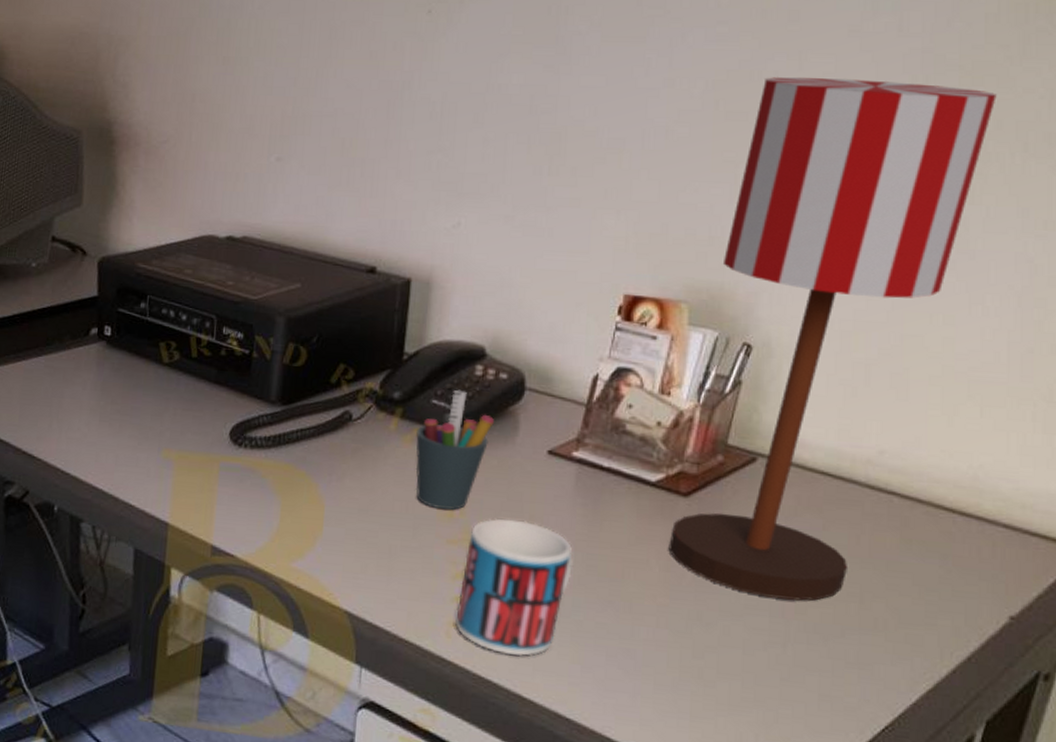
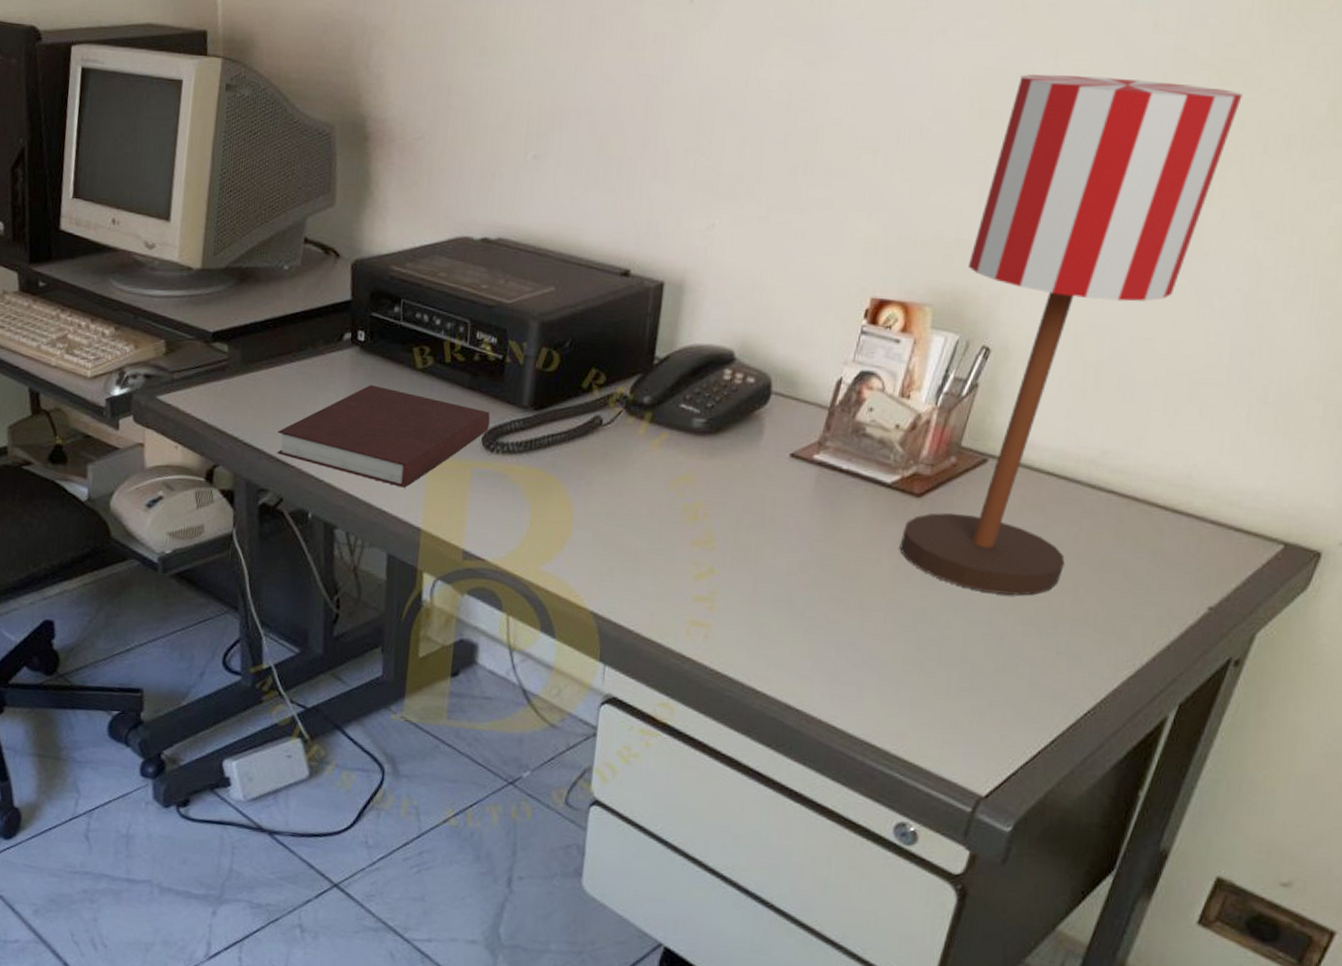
notebook: none [23,379,238,482] -> present [277,385,490,488]
pen holder: present [415,390,494,511] -> none [662,394,740,514]
mug: present [455,518,573,656] -> none [696,520,809,652]

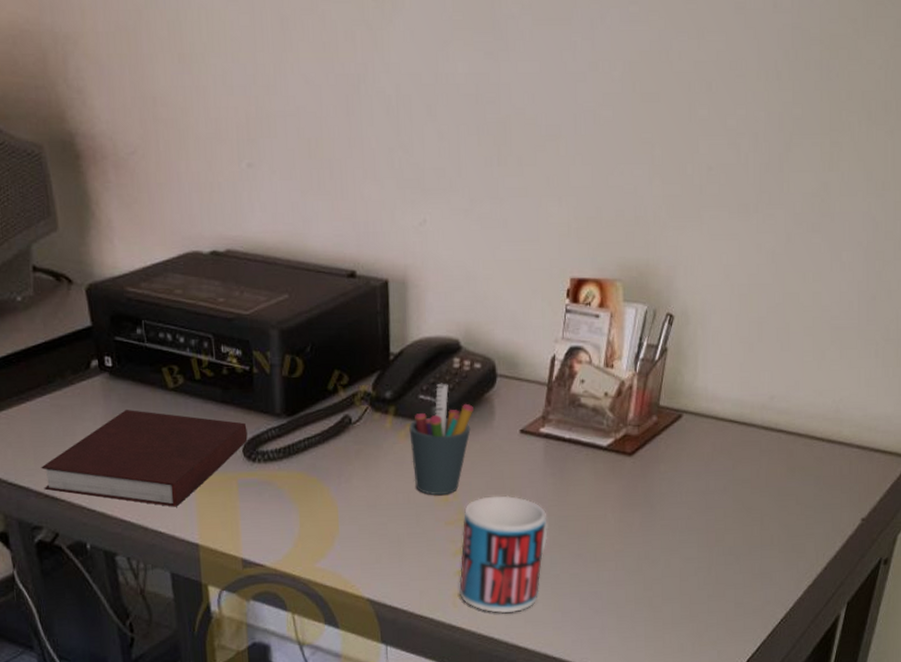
pen holder: none [662,394,740,514] -> present [409,384,474,495]
mug: none [696,520,809,652] -> present [459,495,548,613]
table lamp: present [899,74,1243,595] -> none [620,56,848,532]

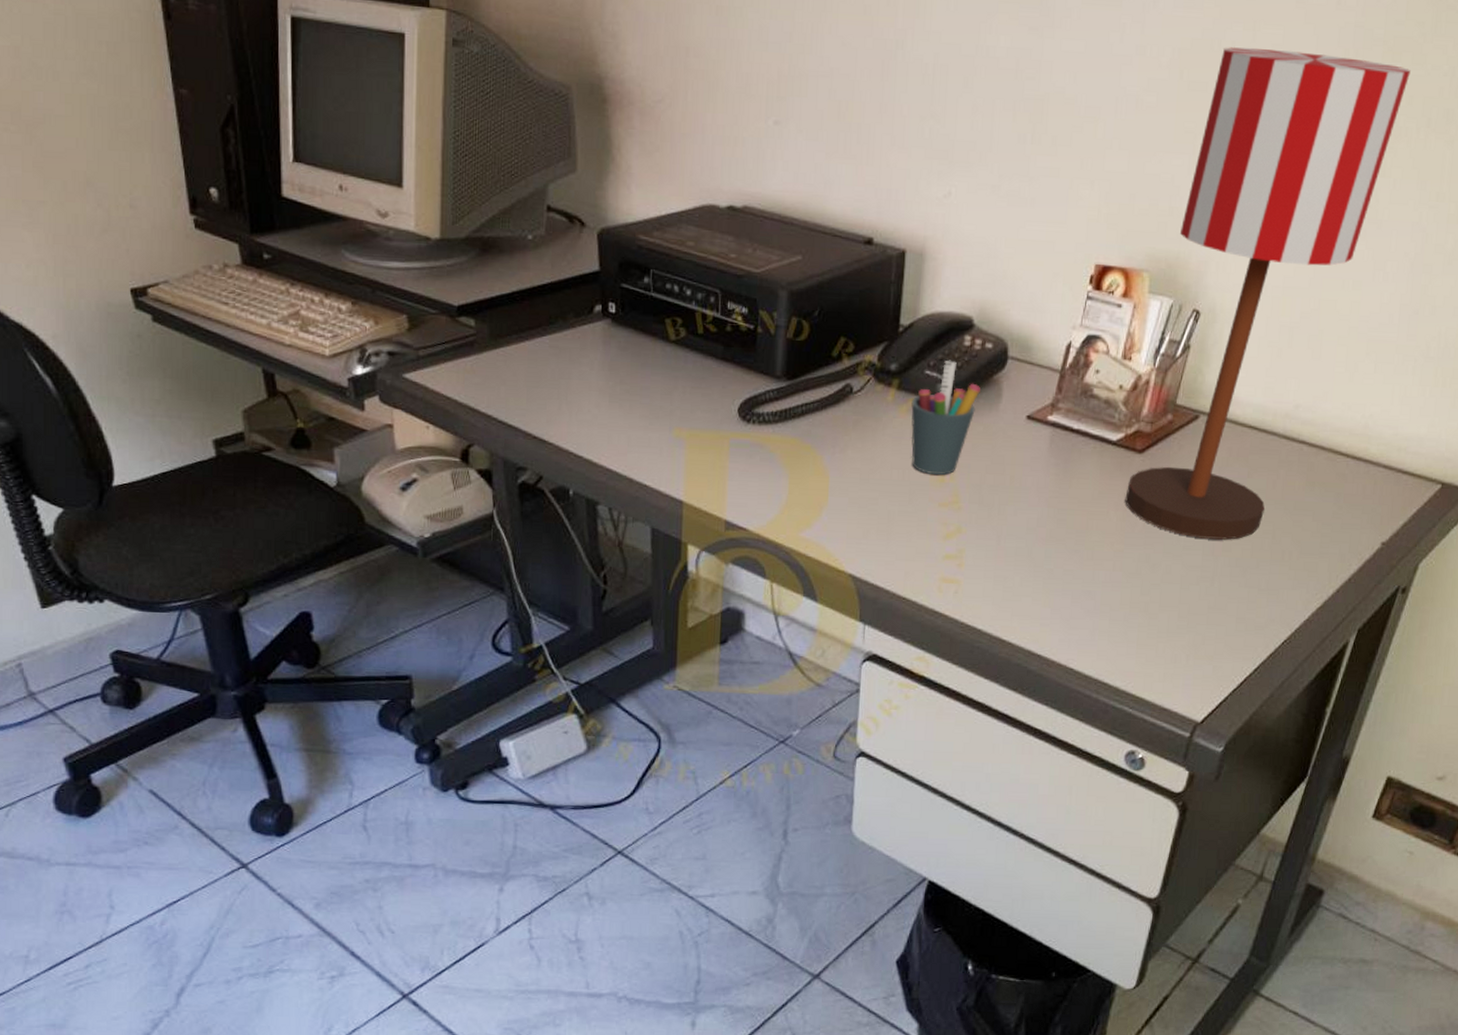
notebook: present [41,410,248,507] -> none [532,358,745,461]
mug: present [459,495,548,613] -> none [946,481,1046,604]
table lamp: none [620,56,848,532] -> present [1125,47,1411,540]

